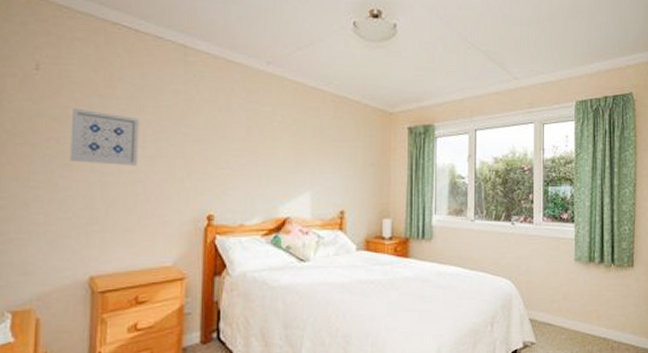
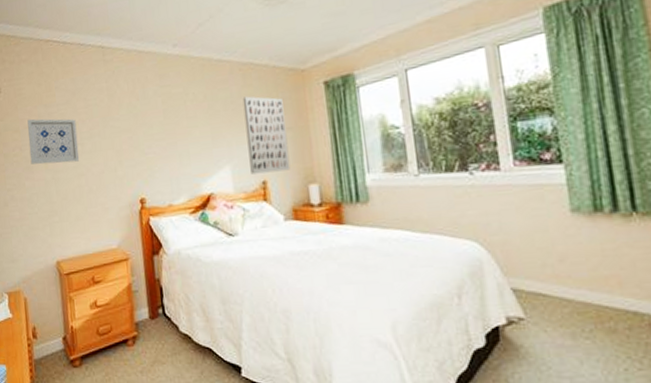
wall art: none [330,128,369,204] -> present [242,96,291,175]

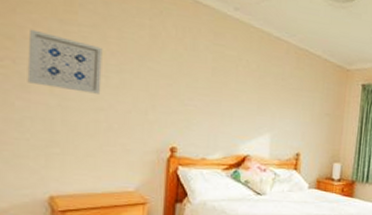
wall art: present [242,96,291,175] -> none [288,77,327,149]

